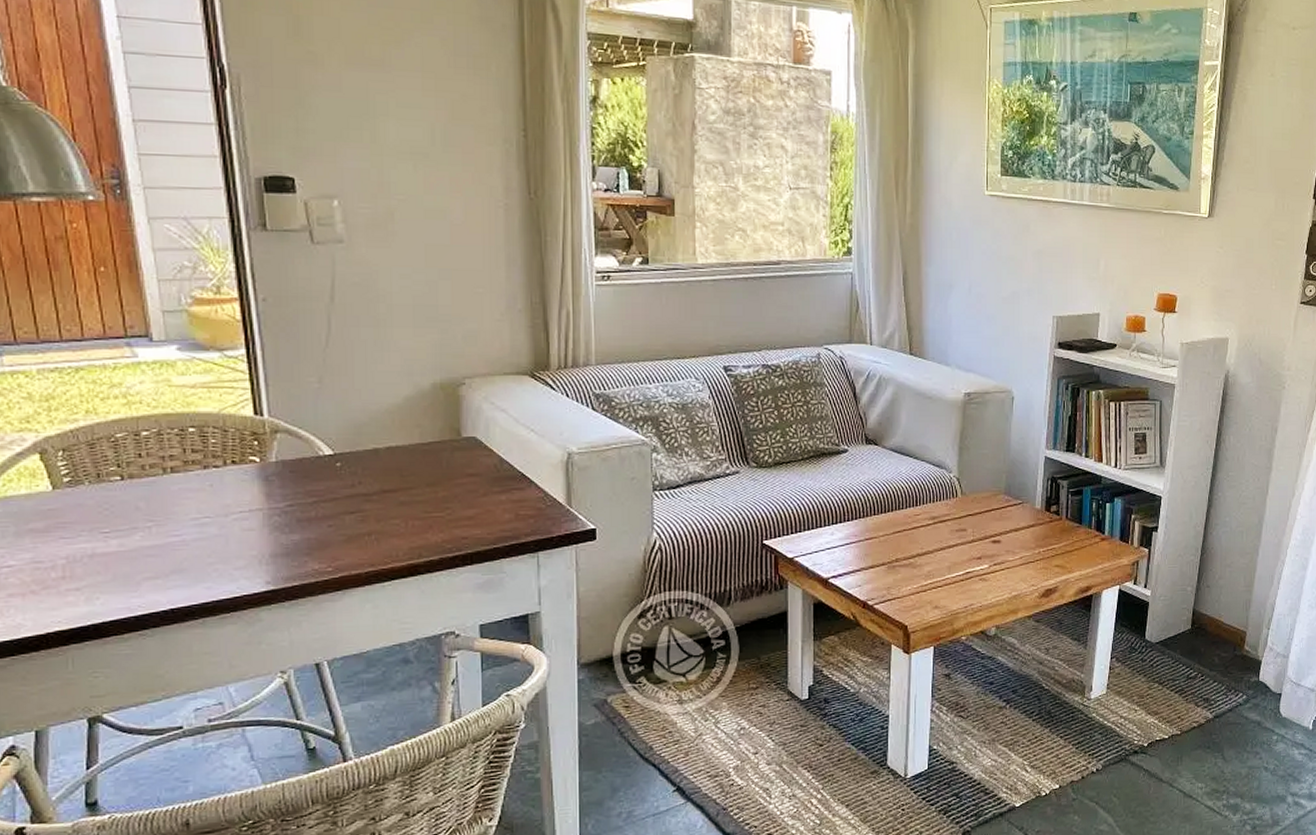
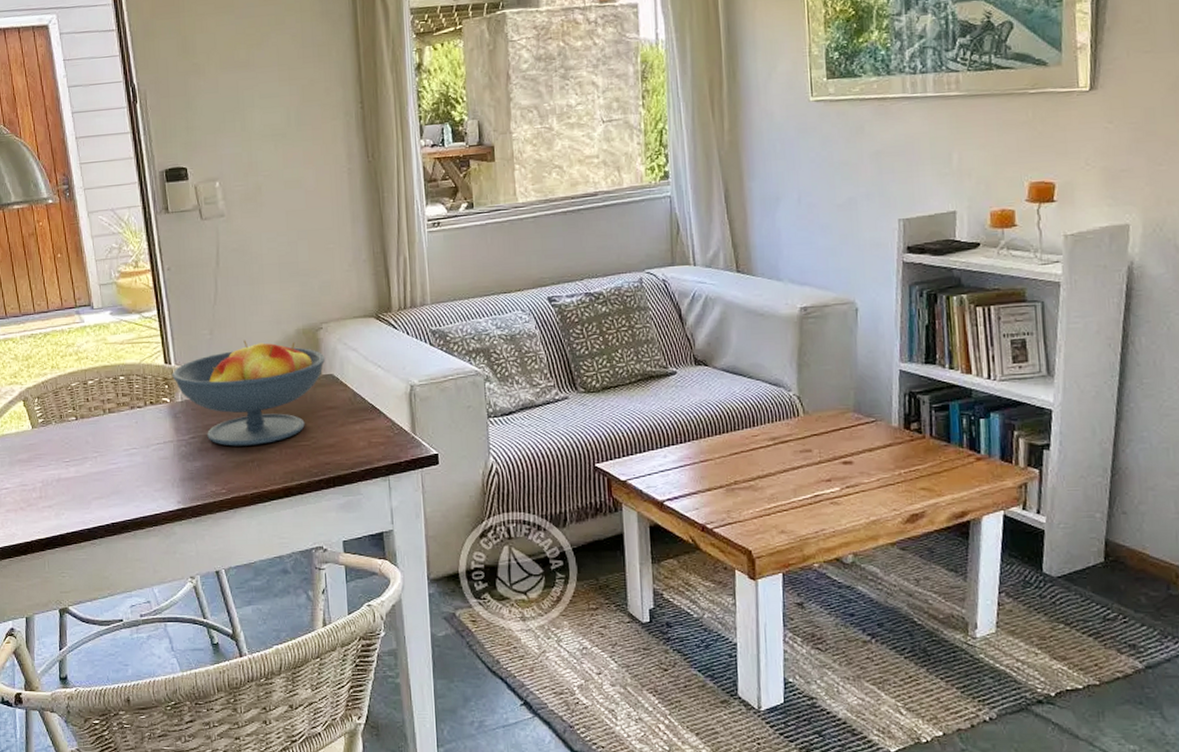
fruit bowl: none [264,392,468,517] -> present [172,340,326,446]

